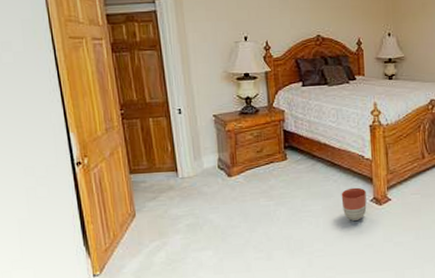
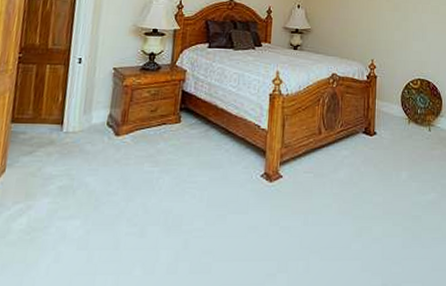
planter: present [341,187,367,221] -> none [230,159,257,197]

